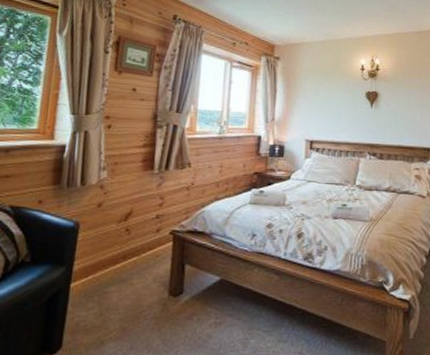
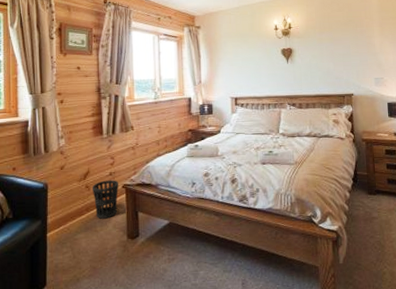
wastebasket: none [133,224,166,270] -> present [92,180,118,219]

